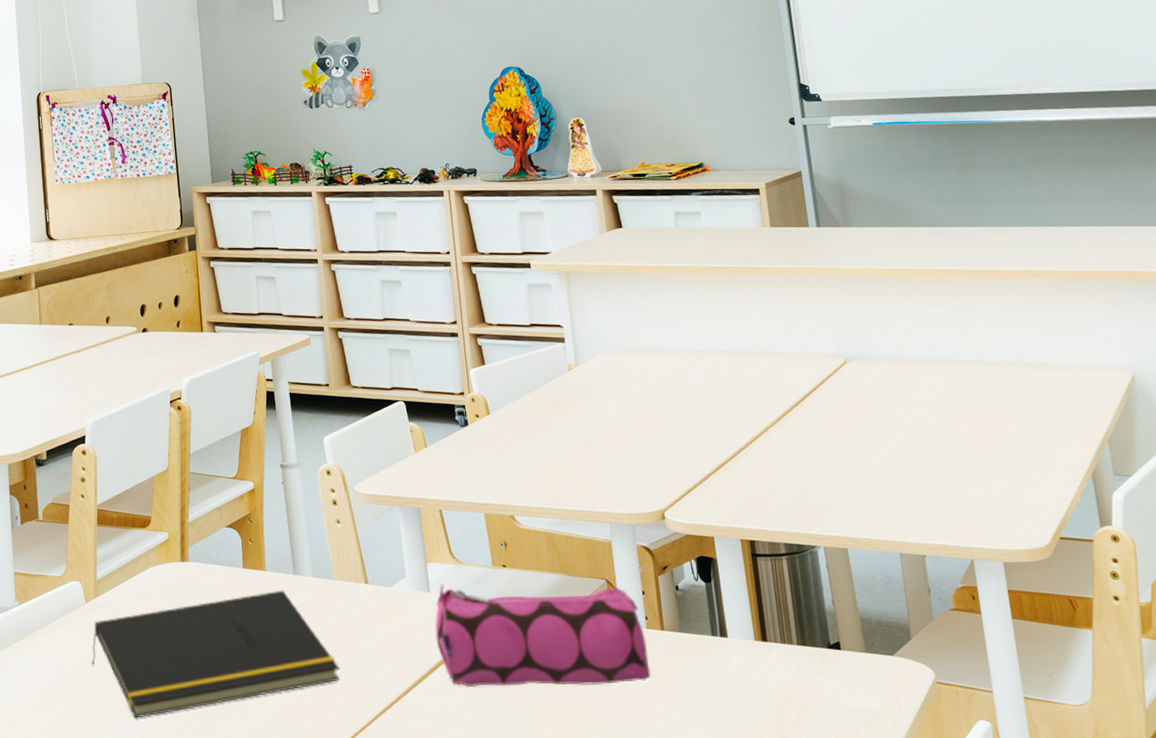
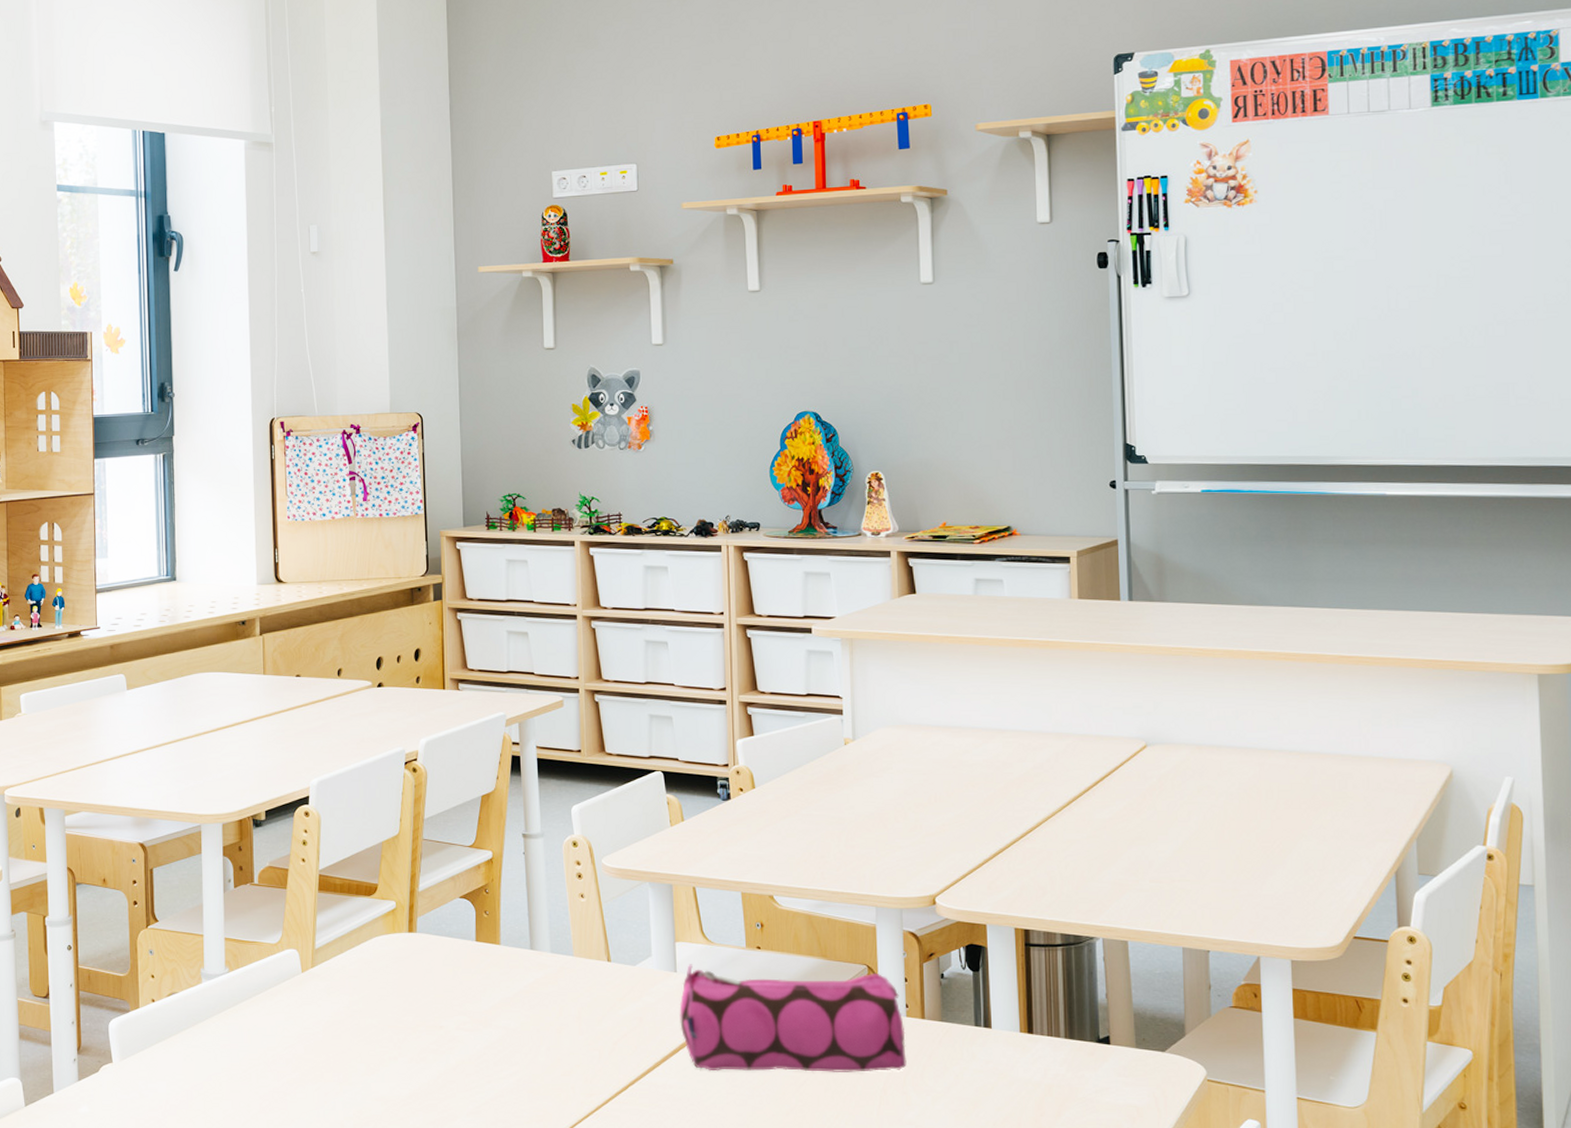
notepad: present [91,590,340,719] -> none [305,965,574,1093]

